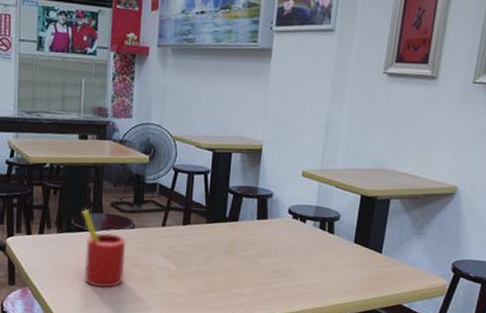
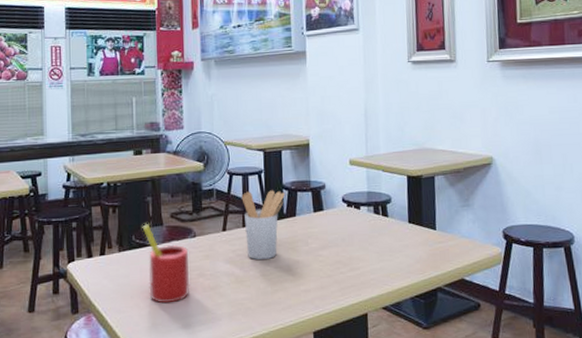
utensil holder: none [184,190,230,260] -> present [241,190,285,260]

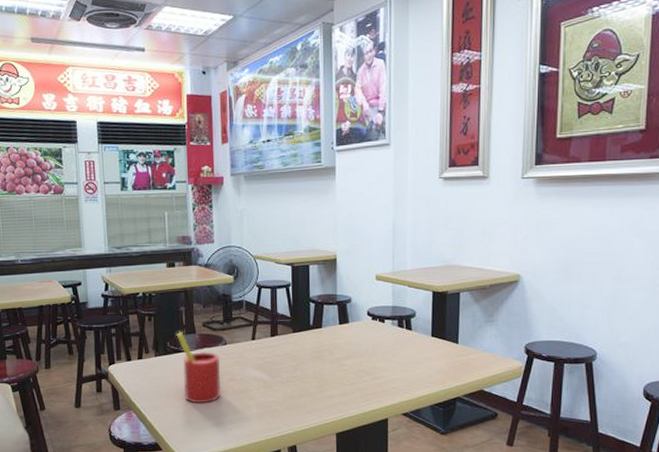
utensil holder: present [241,190,285,260] -> none [270,303,312,368]

